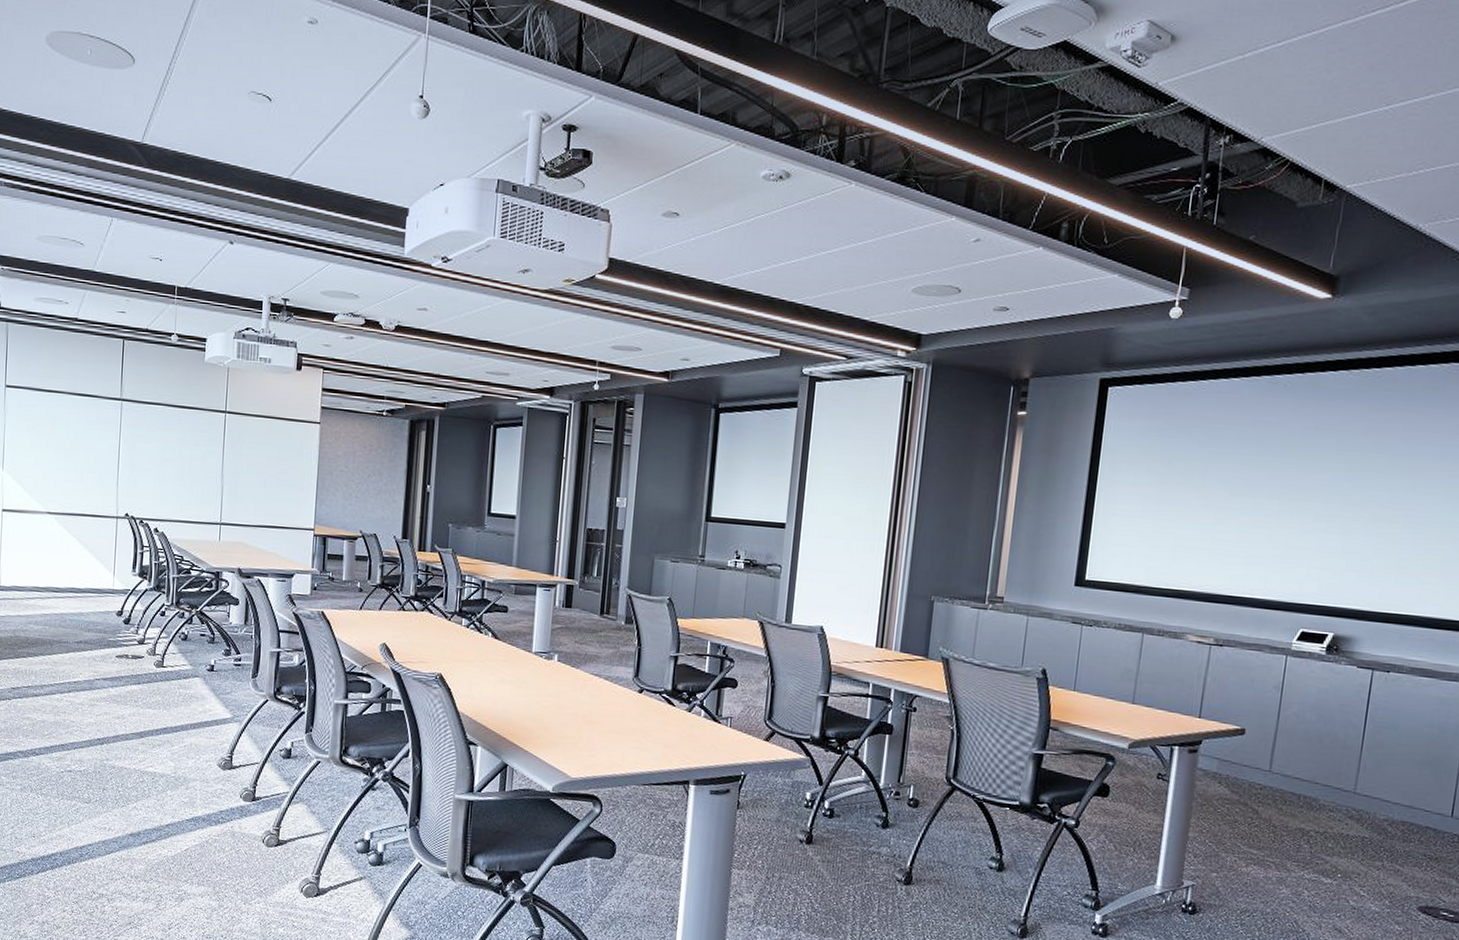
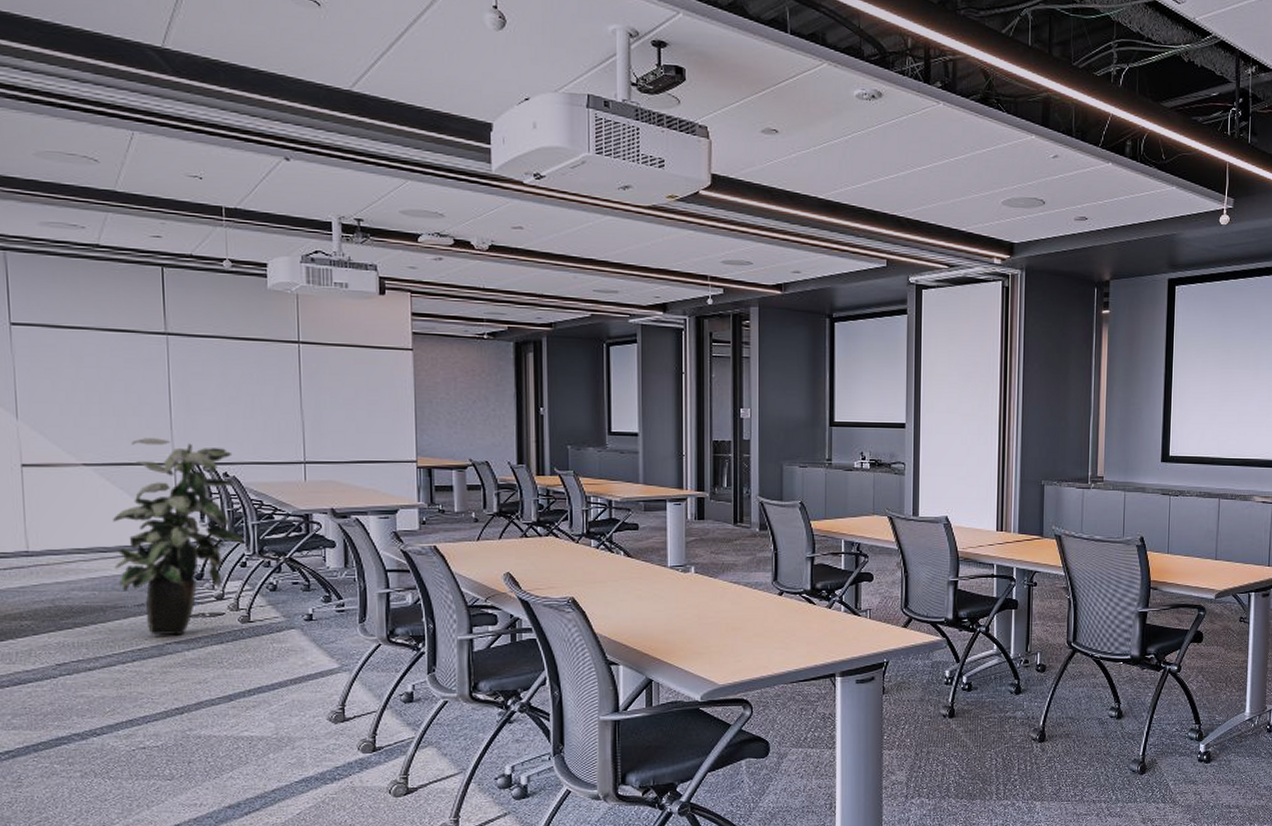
indoor plant: none [62,492,165,672] -> present [113,438,244,635]

